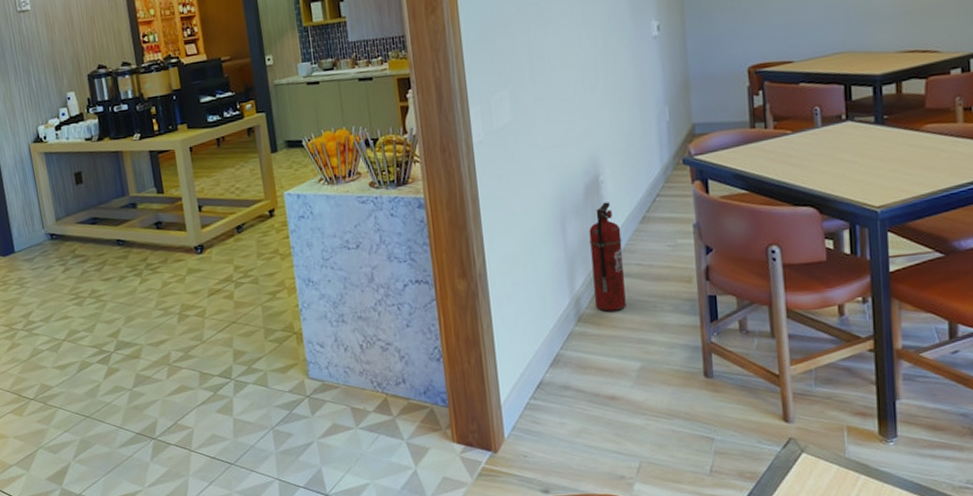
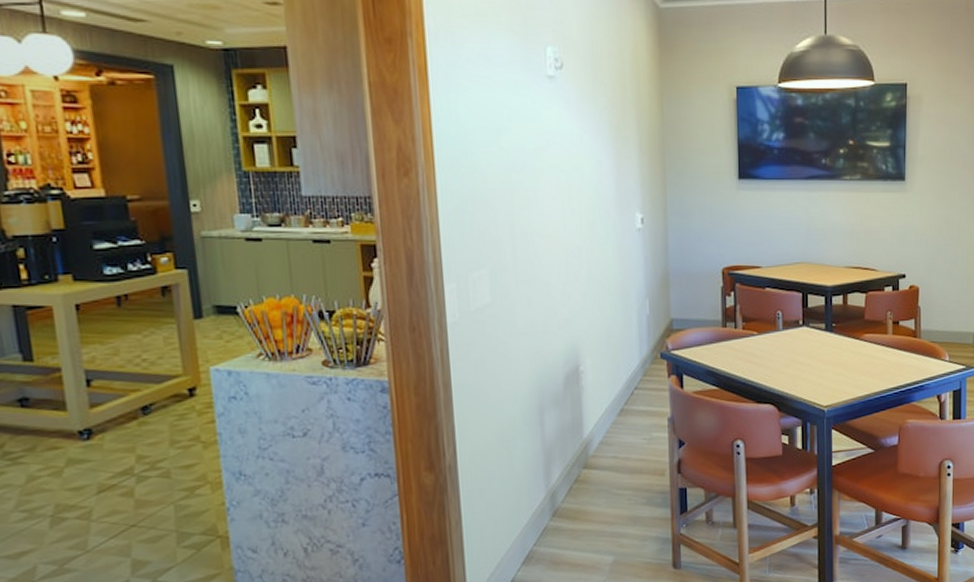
fire extinguisher: present [589,202,626,311] -> none [567,393,602,505]

